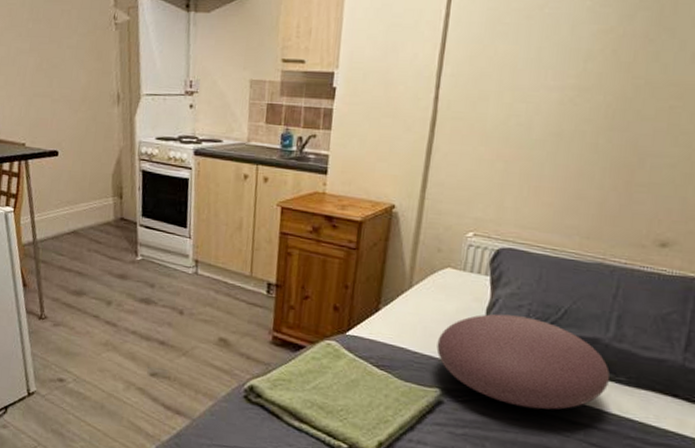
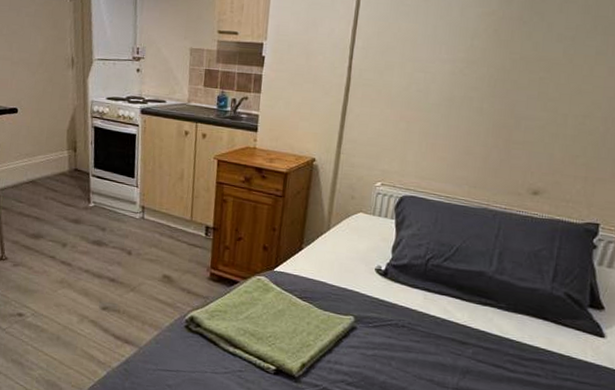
cushion: present [436,314,610,410] -> none [351,251,493,333]

